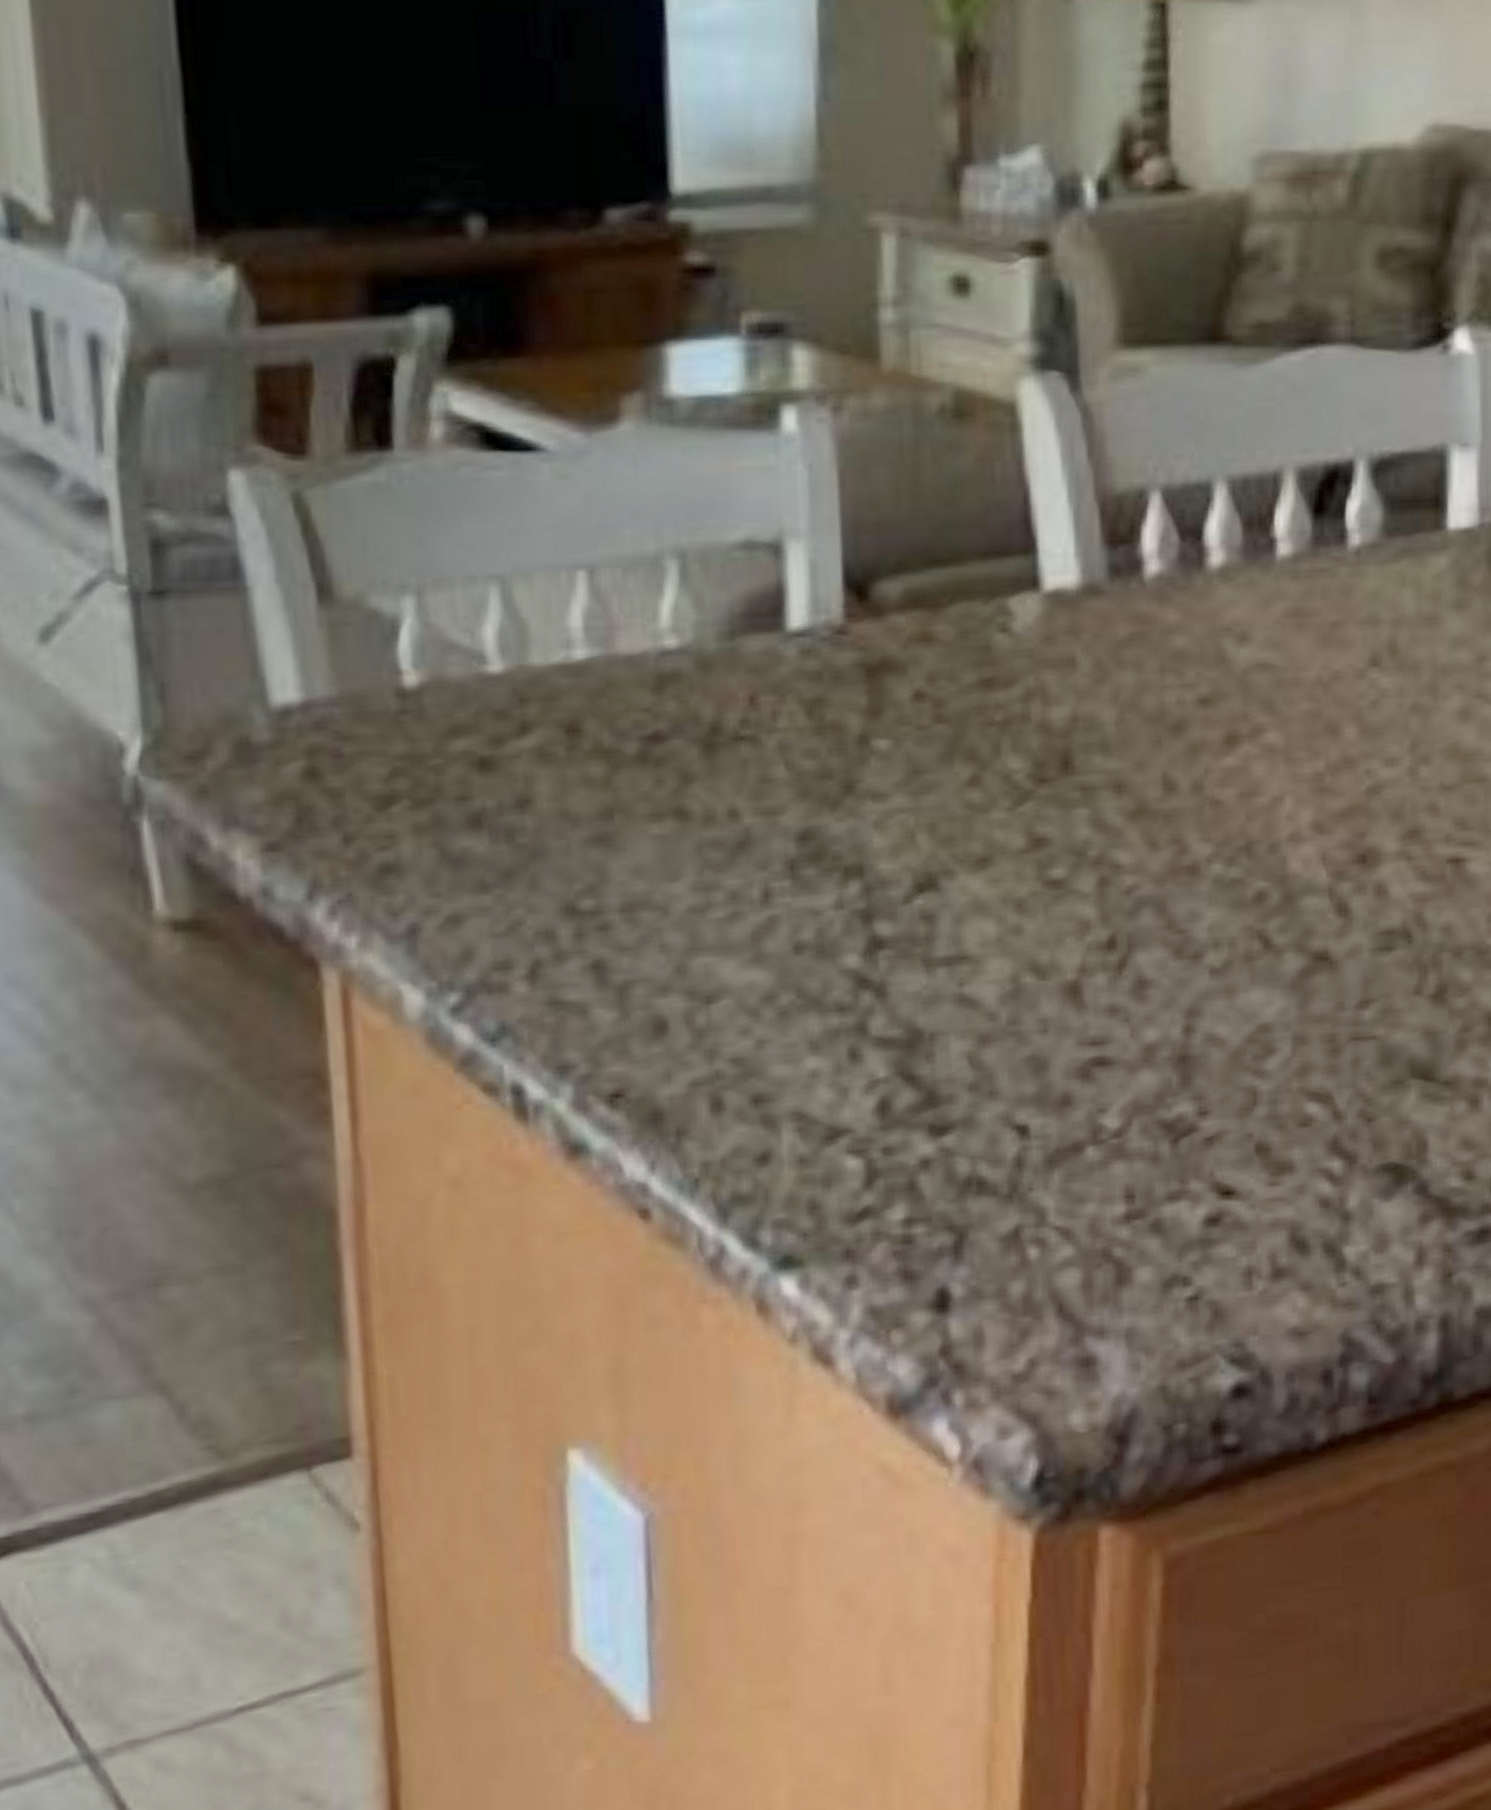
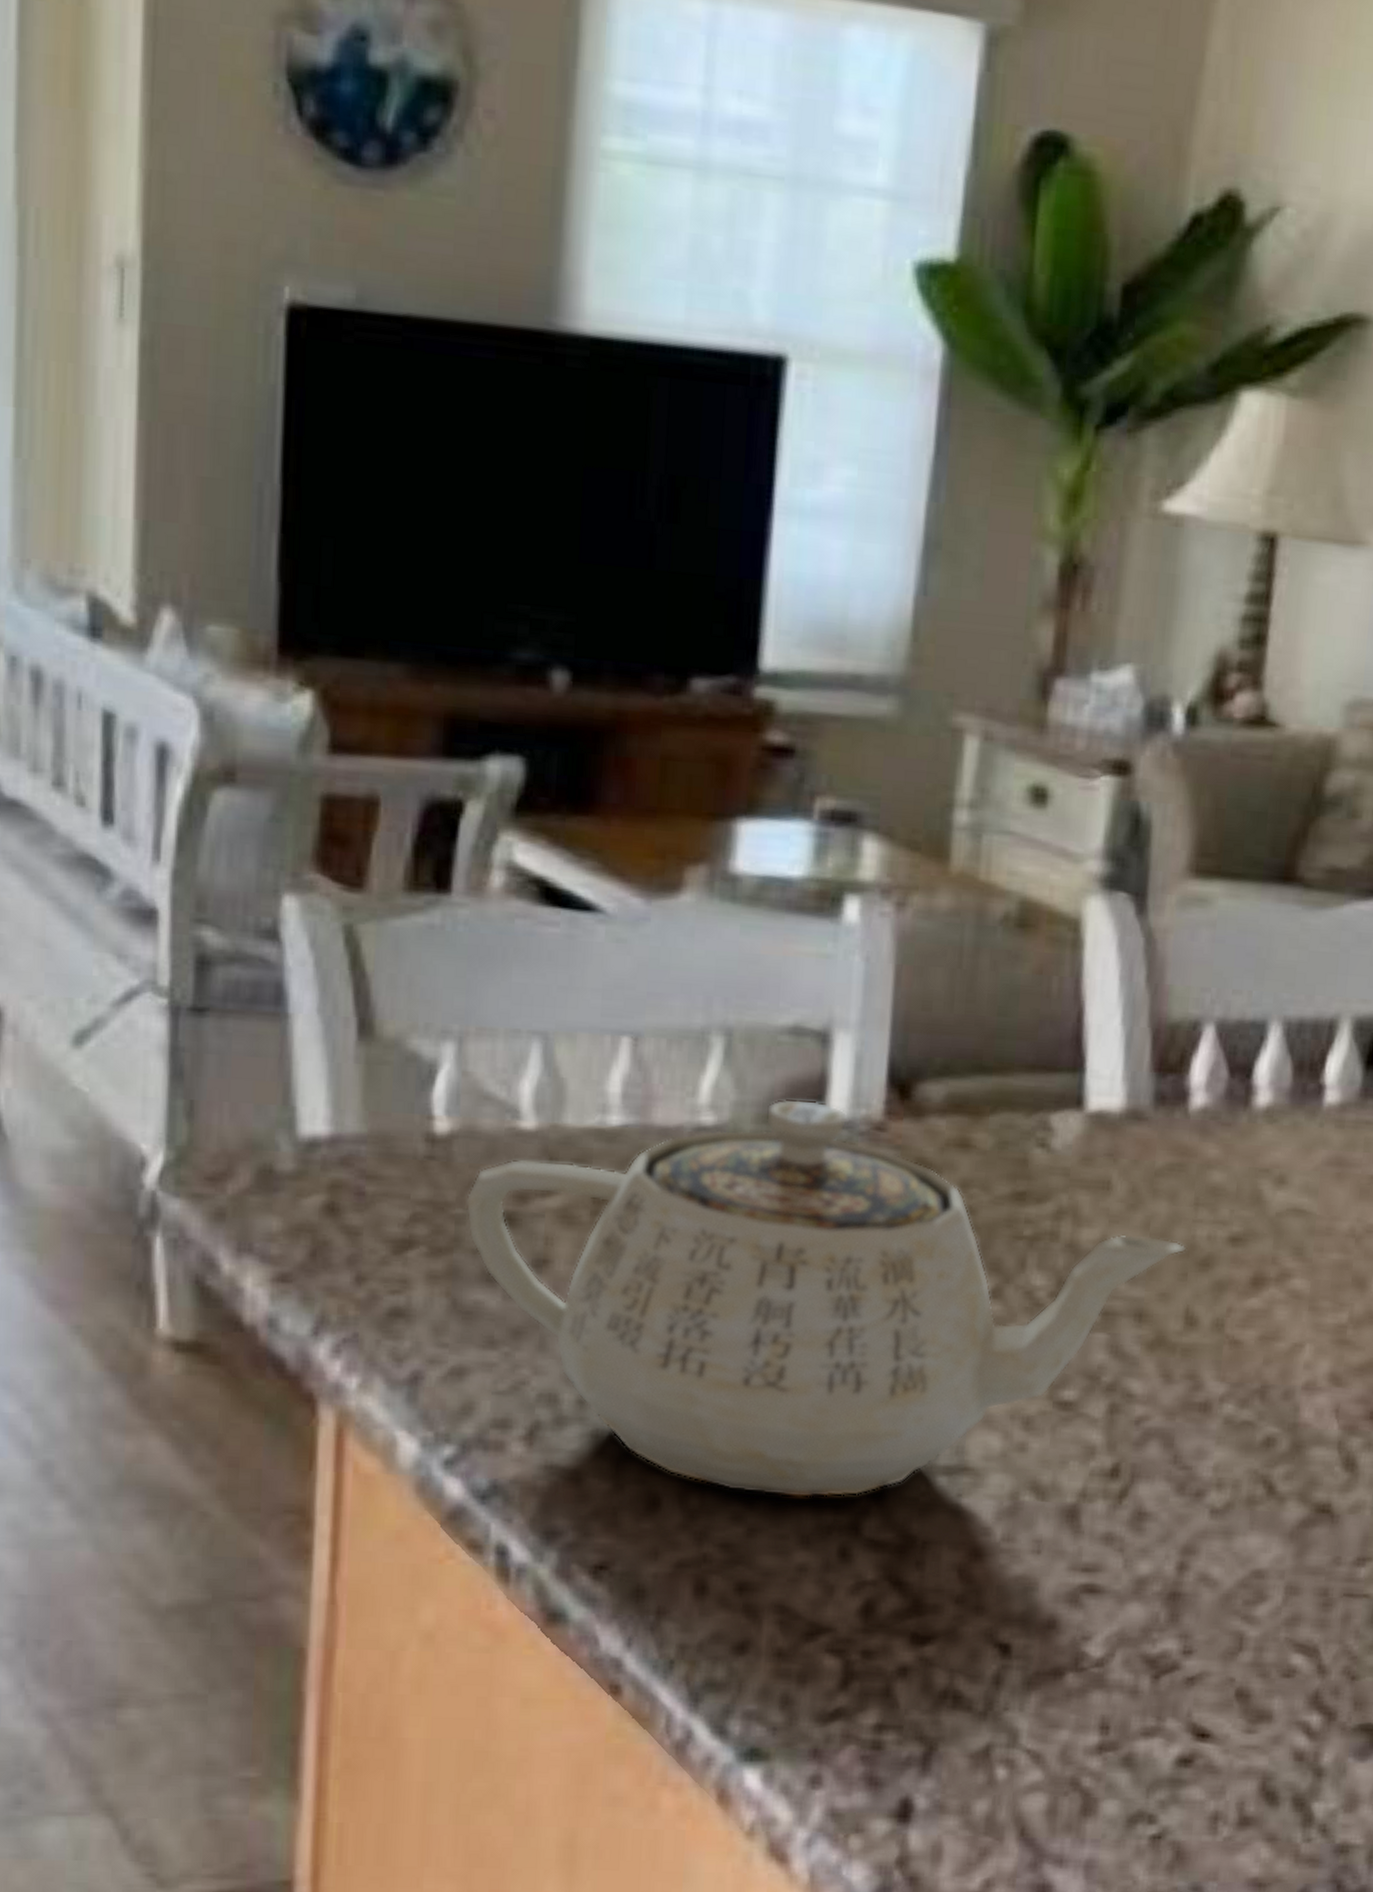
teapot: none [442,611,1157,1007] -> present [465,1098,1186,1499]

